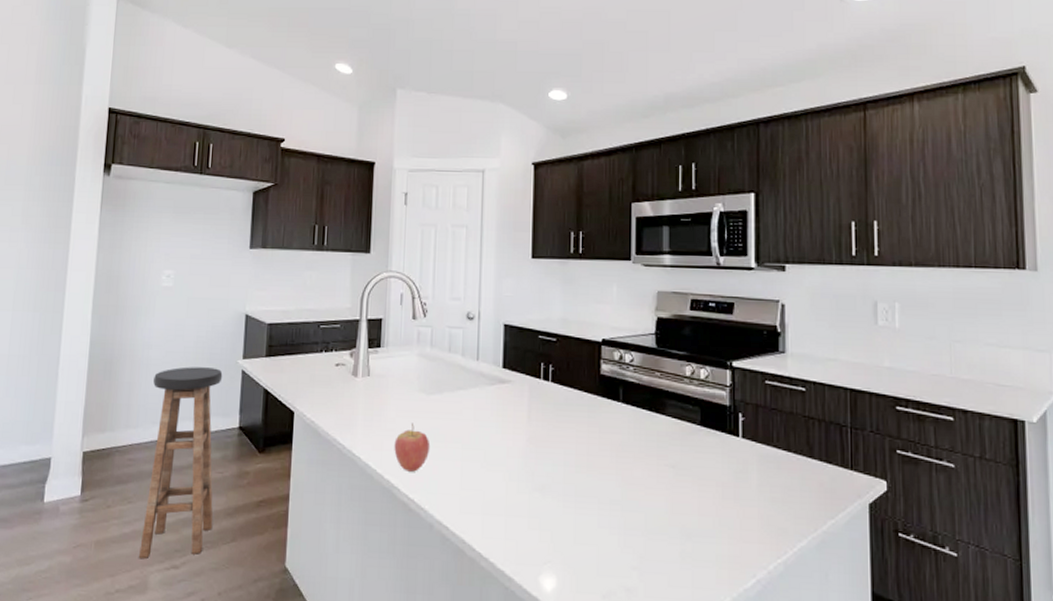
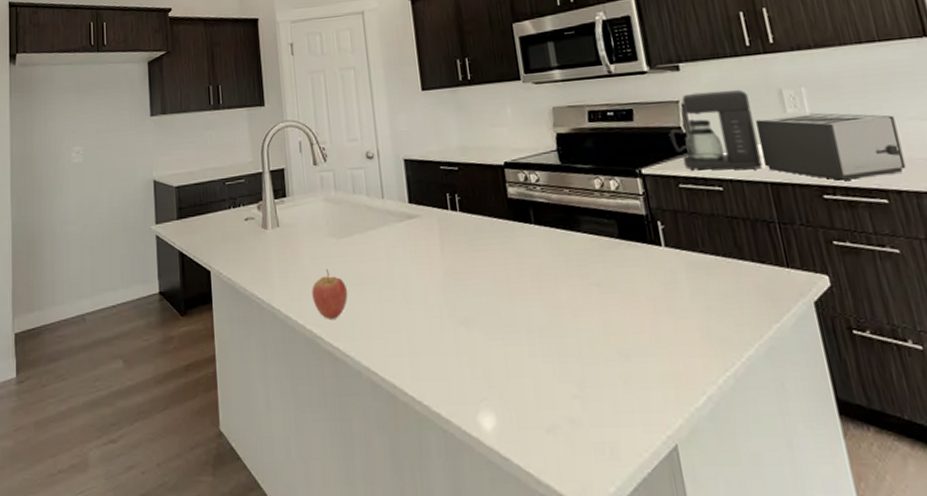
bar stool: present [139,366,223,559] -> none [74,236,145,437]
coffee maker: none [765,294,846,375] -> present [669,89,763,170]
toaster: none [847,327,976,395] -> present [755,112,906,181]

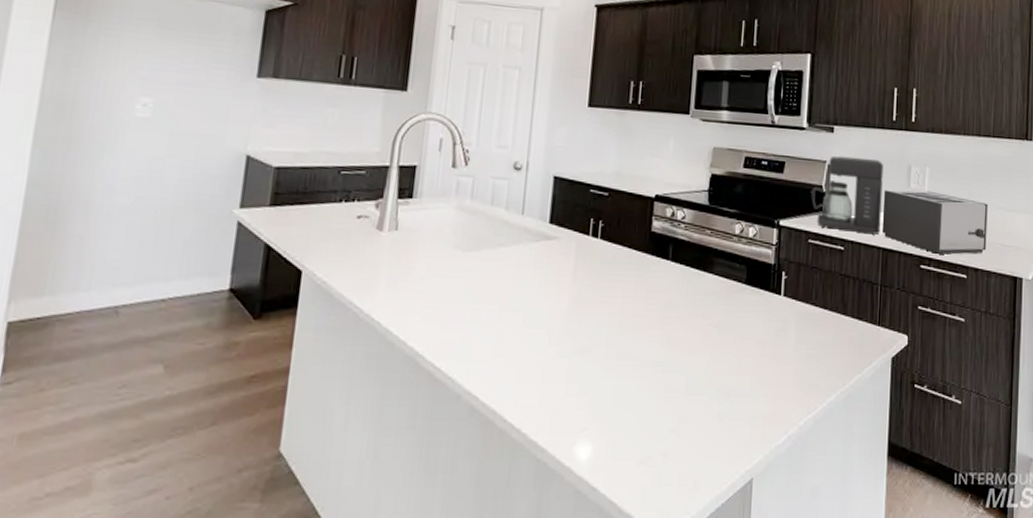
fruit: present [312,269,348,319] -> none [421,283,464,337]

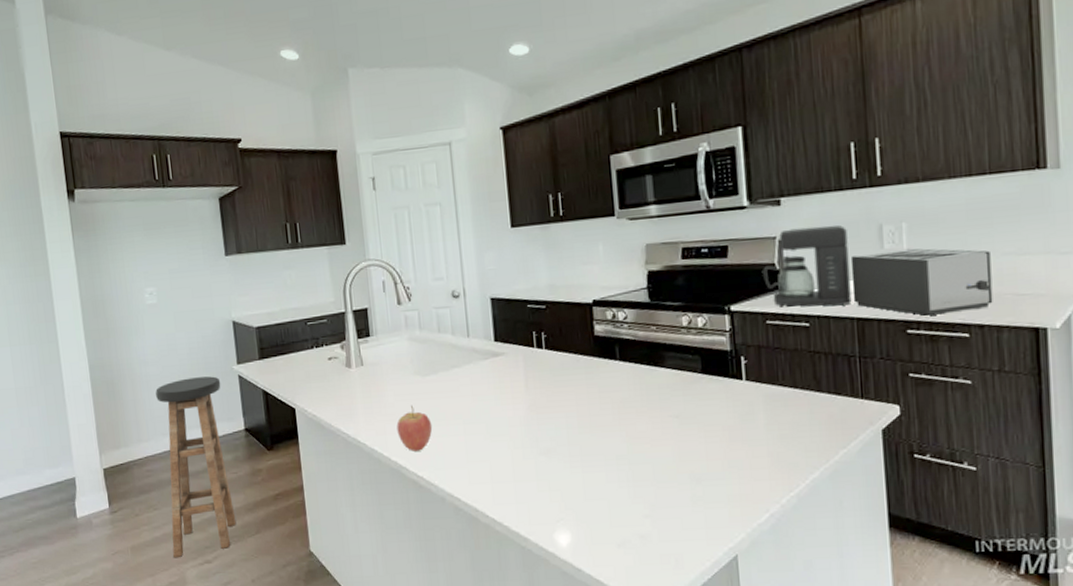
bar stool: none [82,216,212,454] -> present [155,376,237,558]
fruit: none [421,283,464,337] -> present [396,405,433,451]

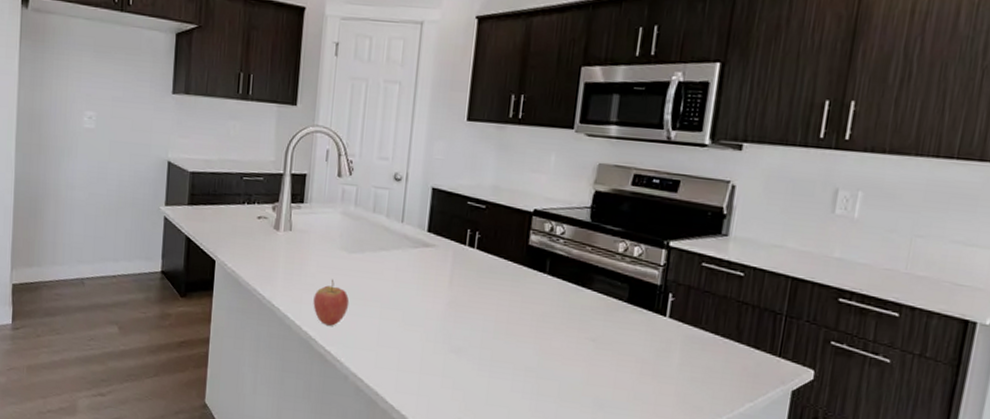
bar stool: present [155,376,237,558] -> none [68,209,145,385]
coffee maker: present [763,225,852,307] -> none [708,176,802,263]
toaster: present [850,248,993,316] -> none [792,215,939,292]

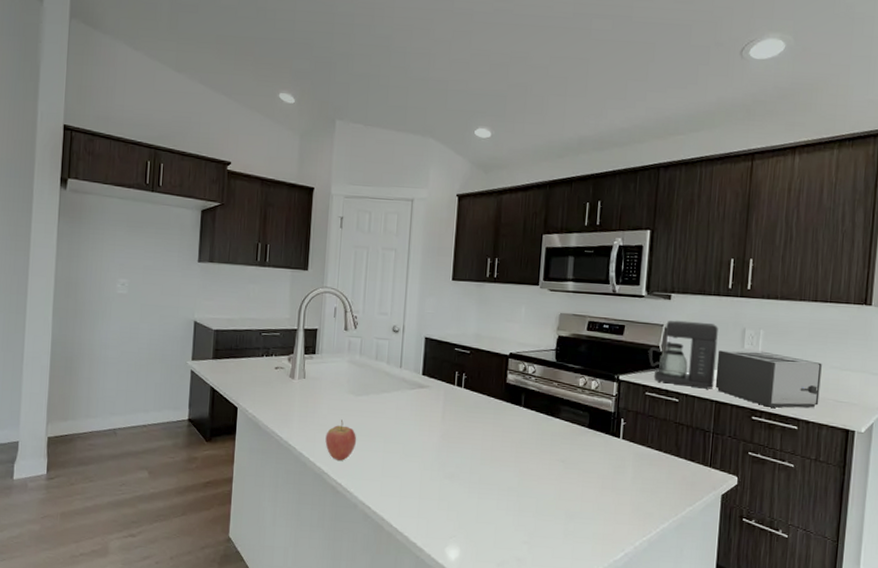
coffee maker: none [708,176,802,263] -> present [648,320,718,389]
toaster: none [792,215,939,292] -> present [715,350,822,409]

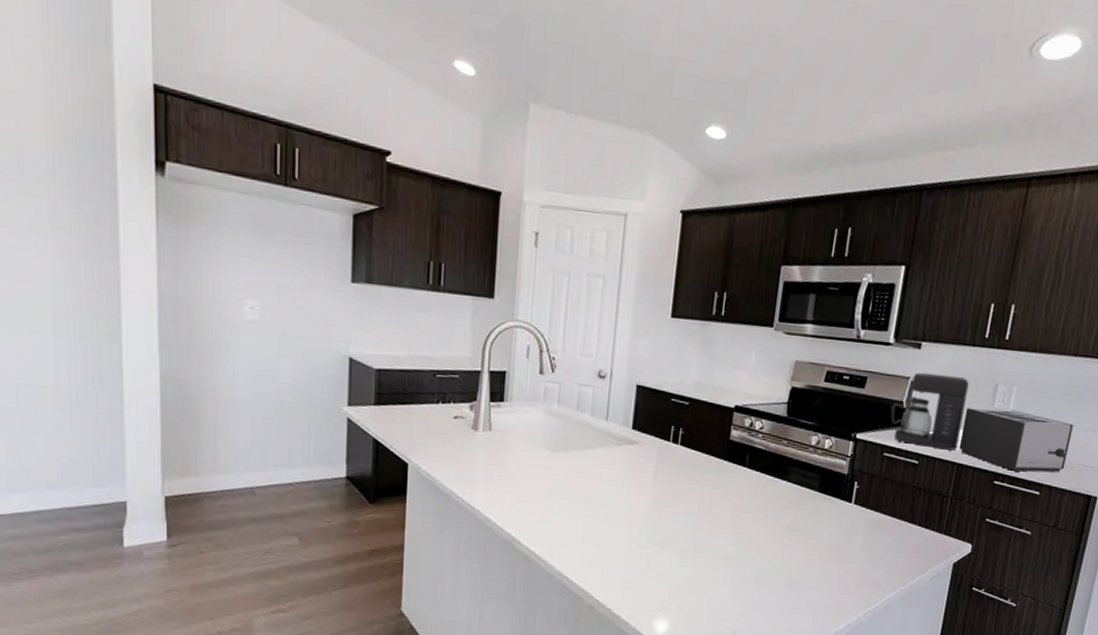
fruit: present [325,419,357,461] -> none [515,479,554,526]

